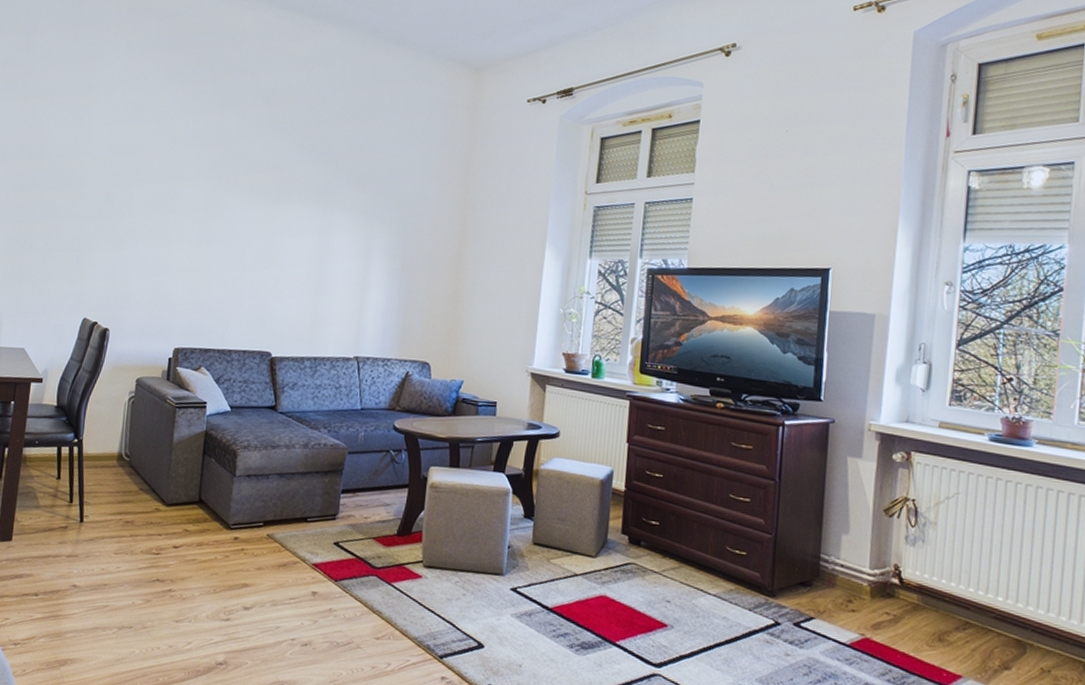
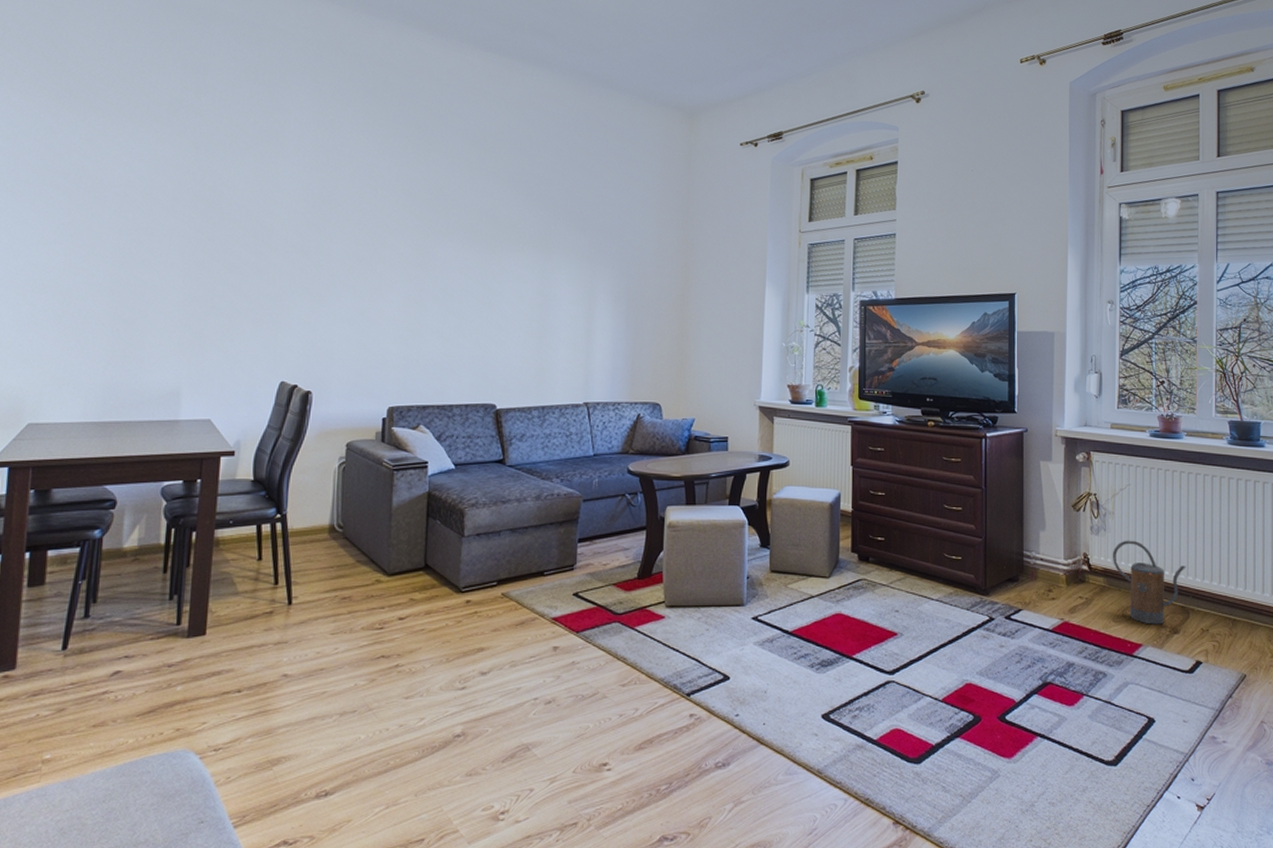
watering can: none [930,555,1026,657] -> present [1112,540,1186,625]

